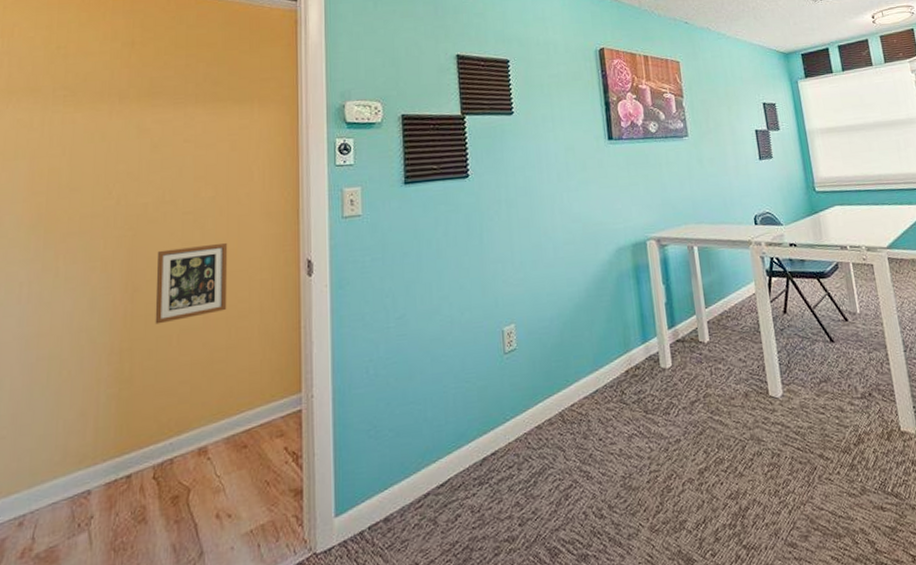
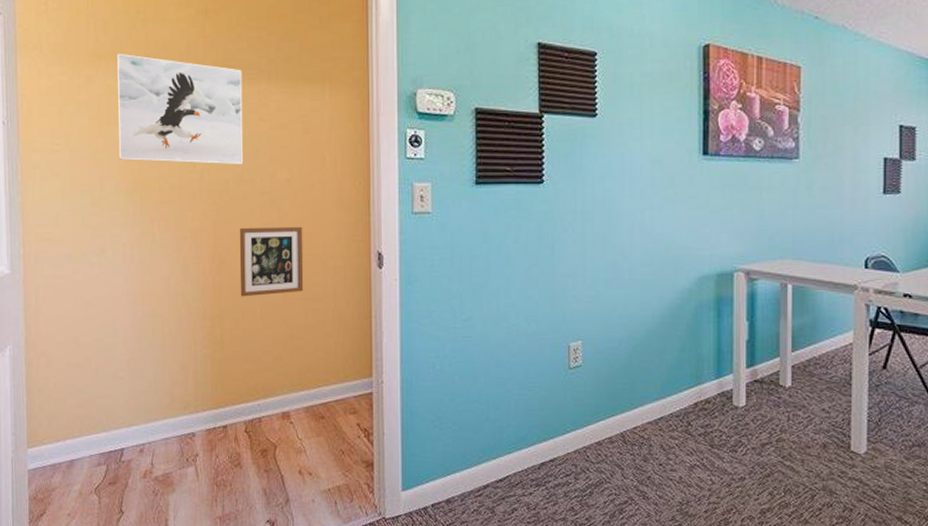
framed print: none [23,87,168,194] -> present [117,53,243,165]

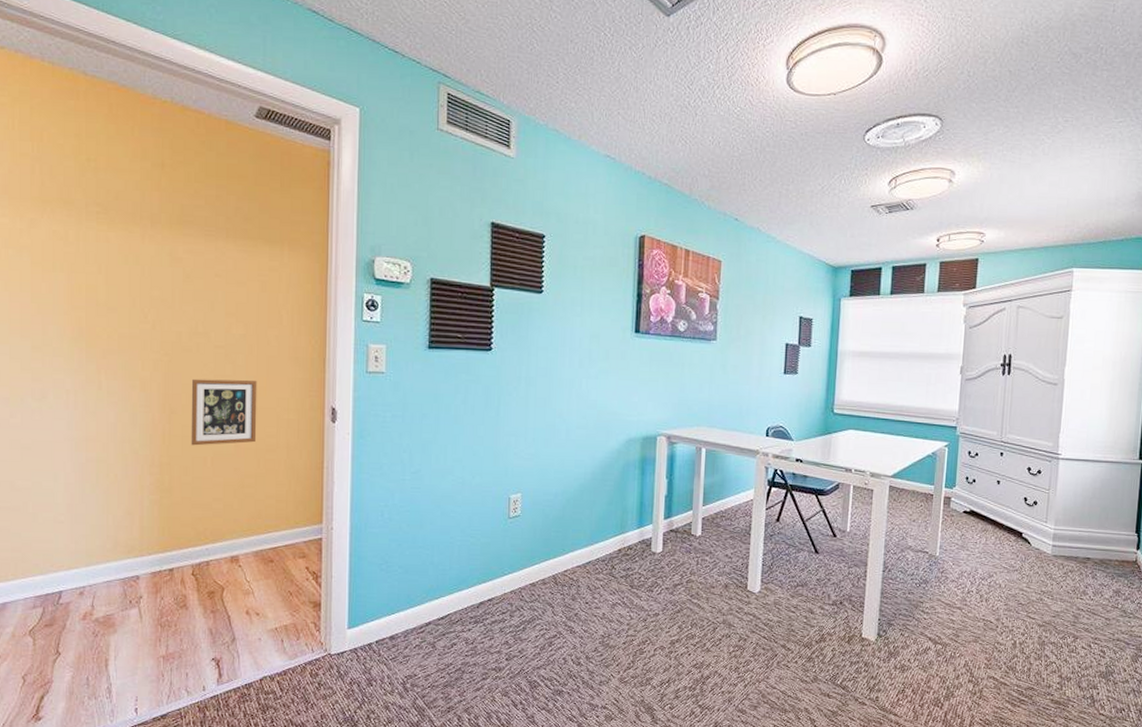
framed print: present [117,53,243,165] -> none [63,199,199,319]

